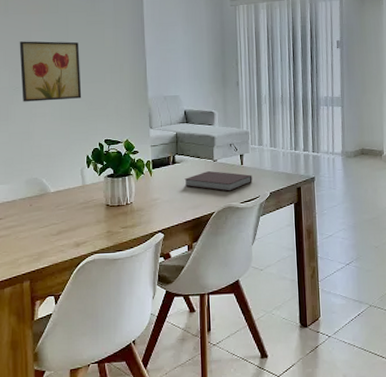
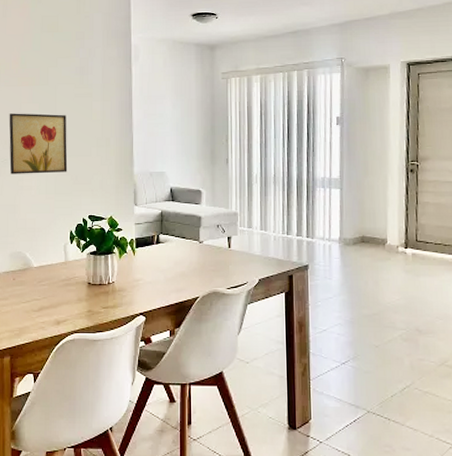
notebook: present [184,170,252,191] -> none [168,252,240,275]

